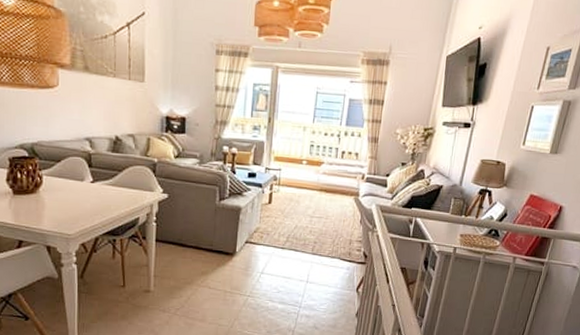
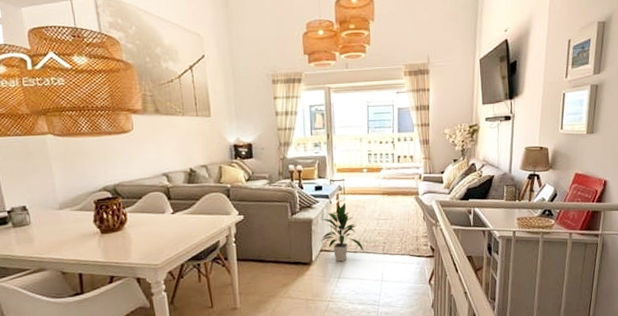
indoor plant: none [248,194,293,257] -> present [321,203,364,262]

